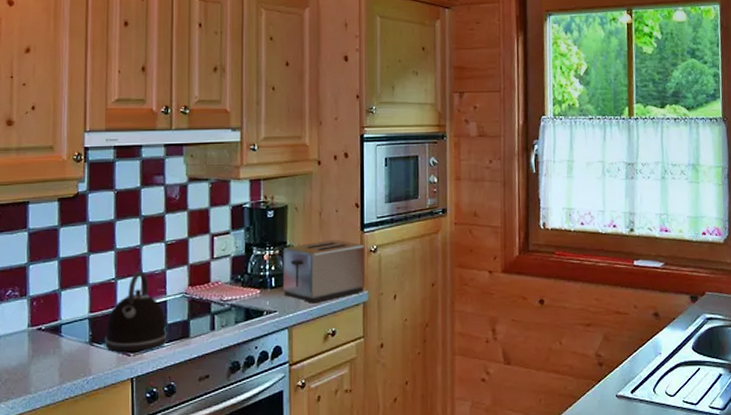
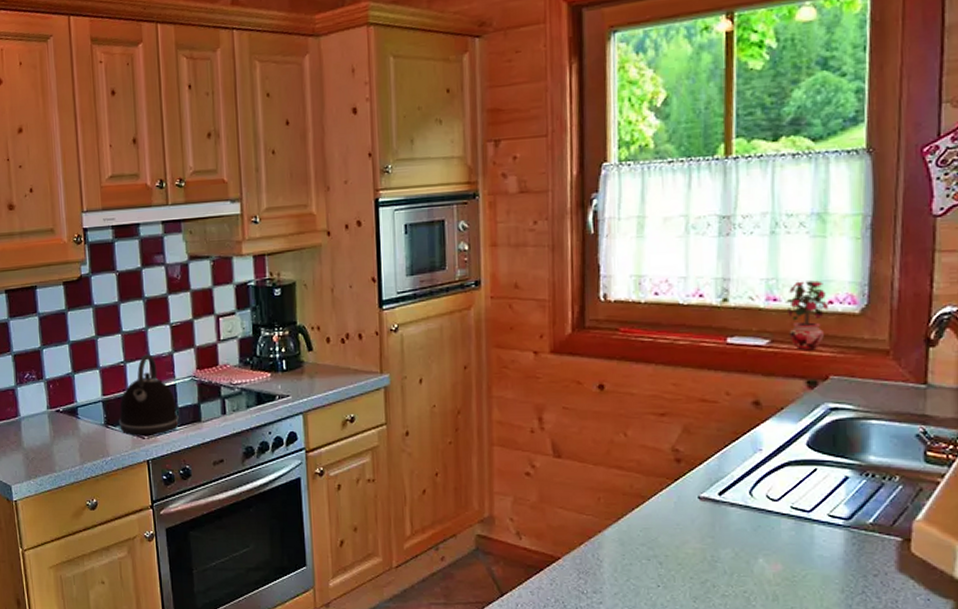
toaster: present [282,239,366,304] -> none [293,317,386,388]
potted flower: none [673,216,703,272] -> present [784,280,829,351]

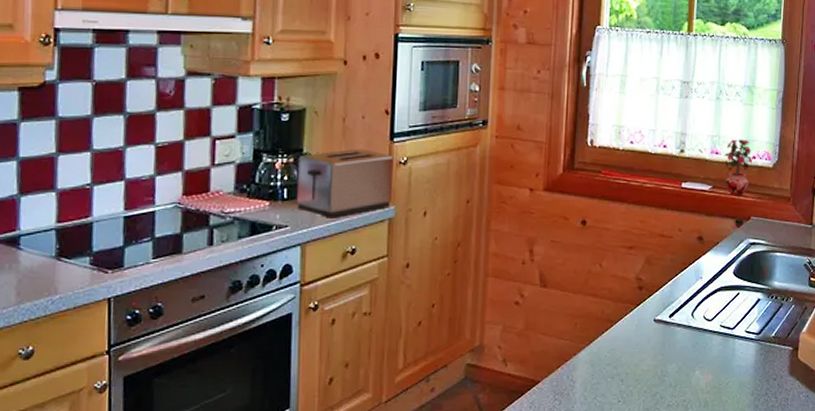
kettle: present [118,354,180,434] -> none [75,176,156,268]
toaster: none [293,317,386,388] -> present [296,148,394,218]

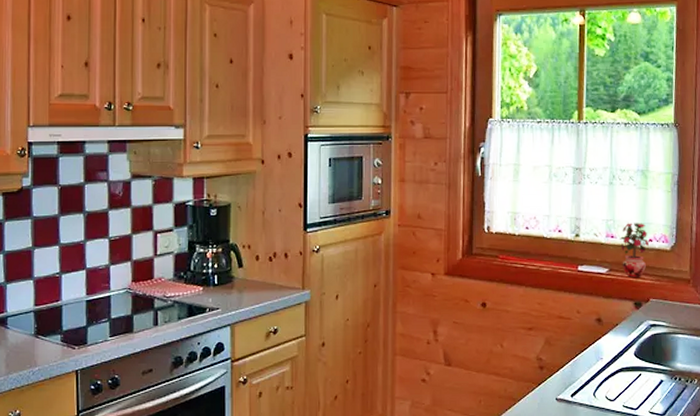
toaster: present [296,148,394,218] -> none [225,238,308,302]

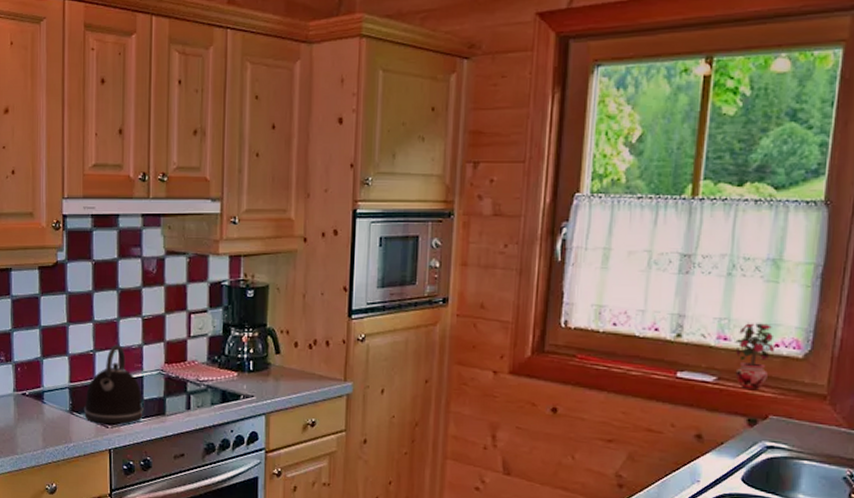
kettle: none [49,266,112,344] -> present [83,345,145,424]

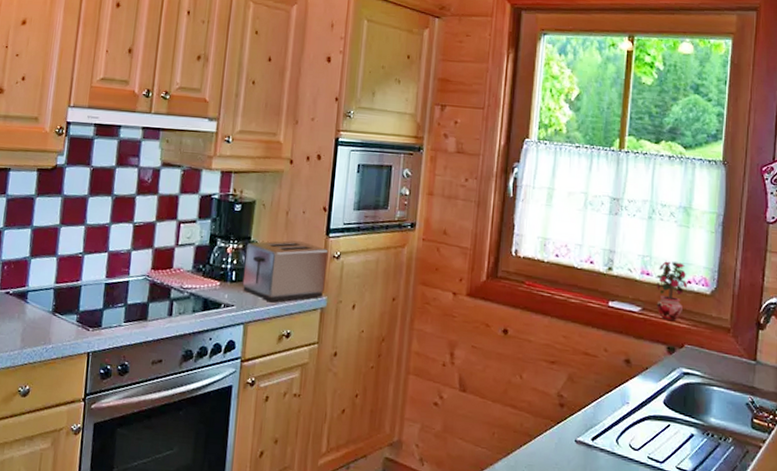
kettle: present [83,345,145,424] -> none [66,248,127,327]
toaster: none [261,324,352,391] -> present [242,240,329,303]

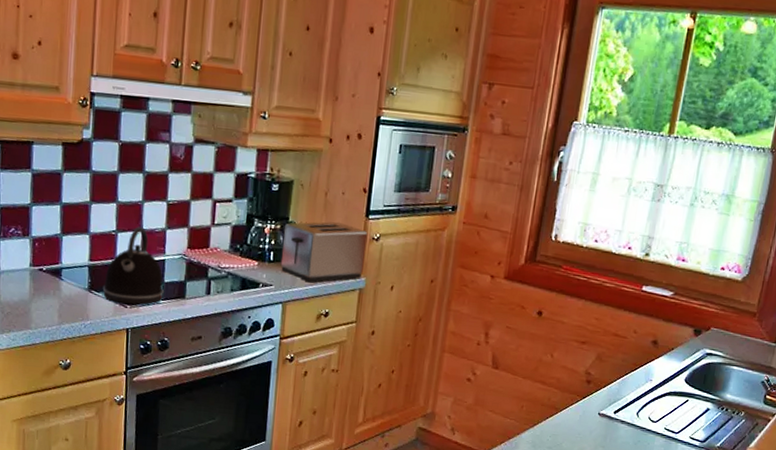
kettle: none [66,248,127,327] -> present [102,227,165,305]
potted flower: present [655,261,688,322] -> none [688,248,722,306]

